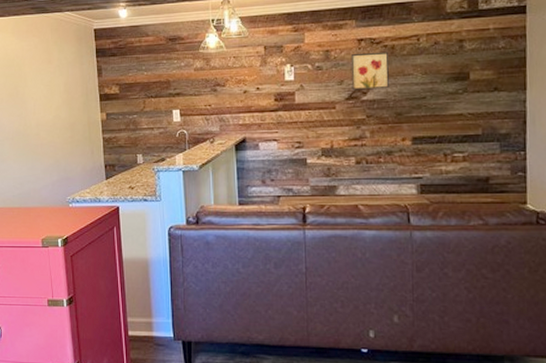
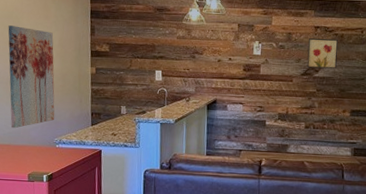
wall art: none [10,74,66,189] -> present [8,25,55,129]

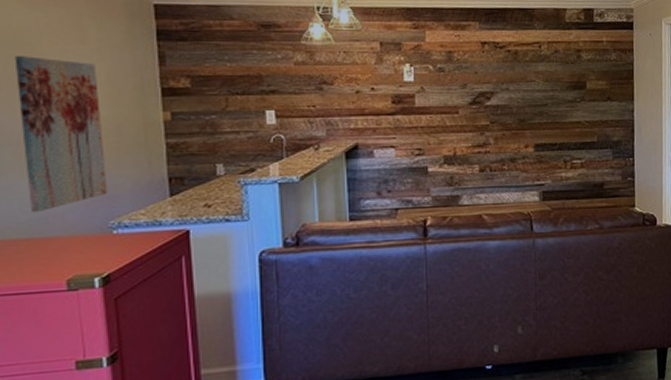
wall art: present [306,38,338,69] -> none [474,56,512,95]

